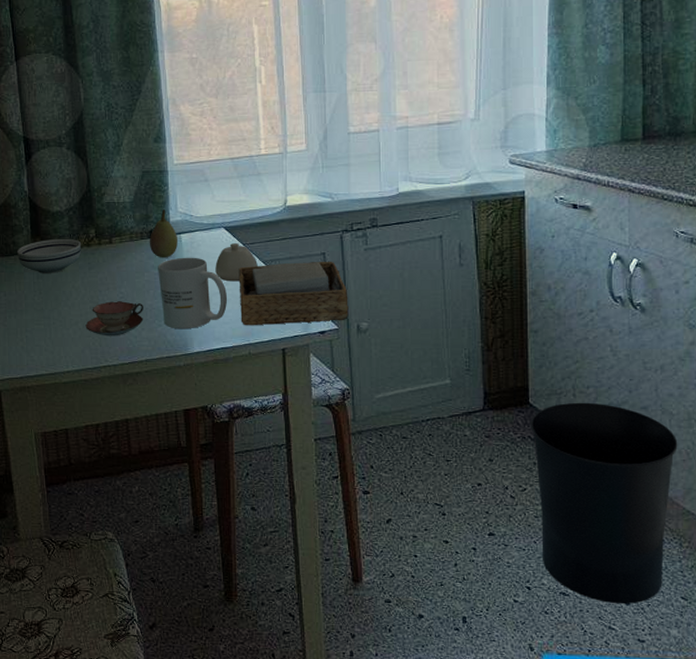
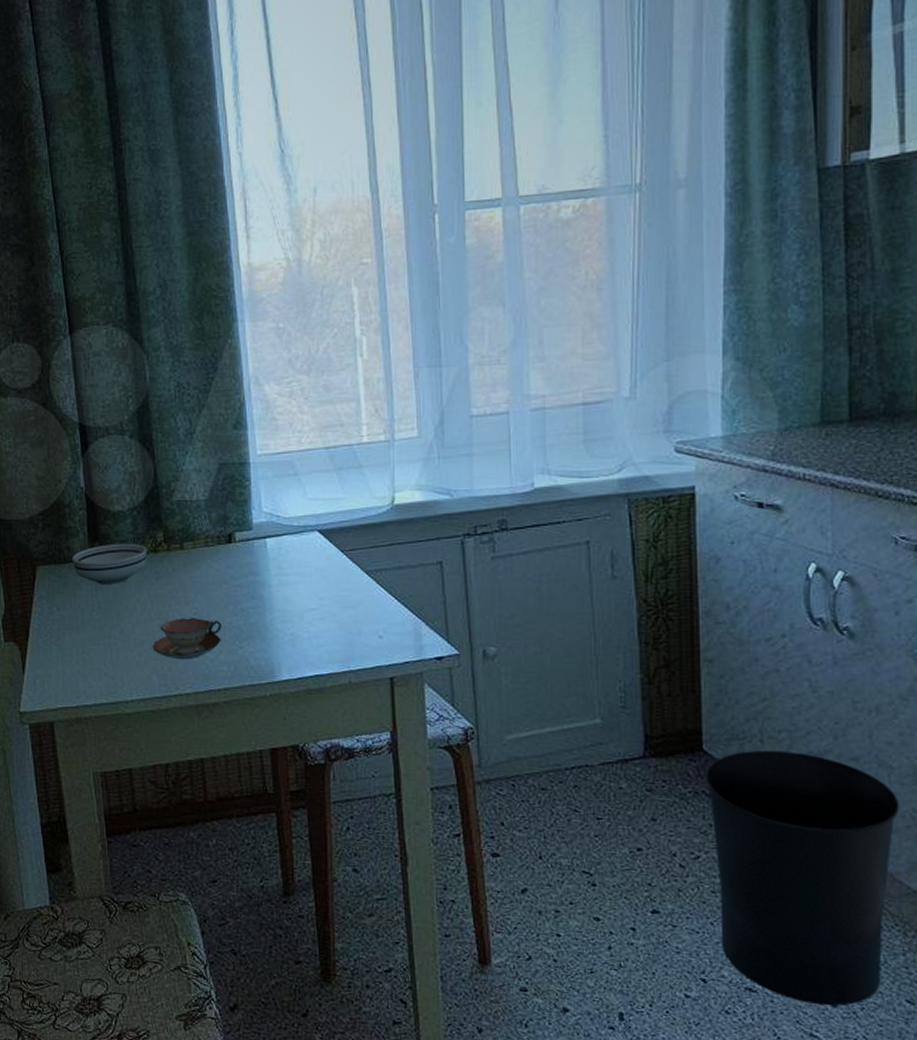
fruit: present [149,209,178,257] -> none [227,509,262,566]
mug: present [158,257,228,329] -> none [238,566,323,653]
sugar bowl: present [215,242,258,282] -> none [307,548,359,596]
napkin holder: present [238,261,349,326] -> none [336,571,472,650]

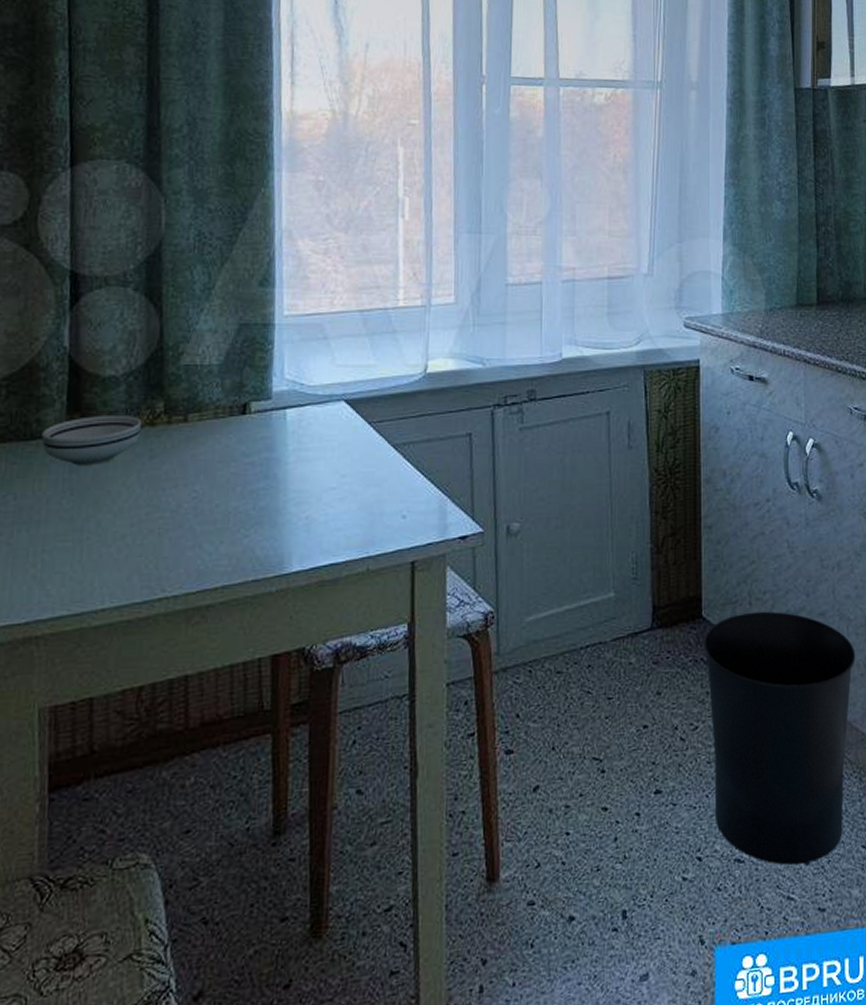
teacup: present [152,618,222,660] -> none [136,503,225,555]

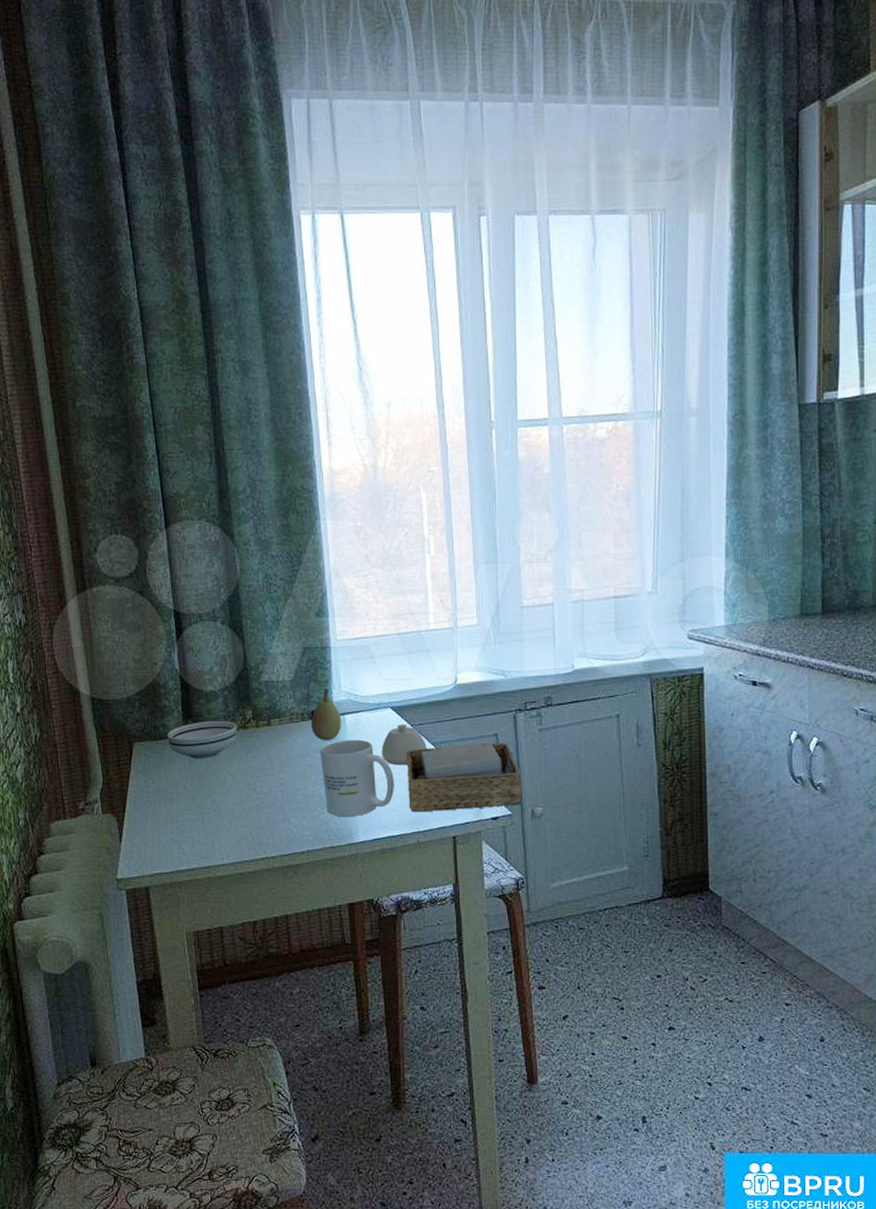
fruit: none [240,376,281,441] -> present [310,689,341,740]
mug: none [249,440,344,541] -> present [320,739,395,817]
sugar bowl: none [329,420,386,473] -> present [381,723,427,766]
napkin holder: none [358,443,498,533] -> present [406,742,523,813]
waste bin: present [703,611,856,865] -> none [711,887,859,1096]

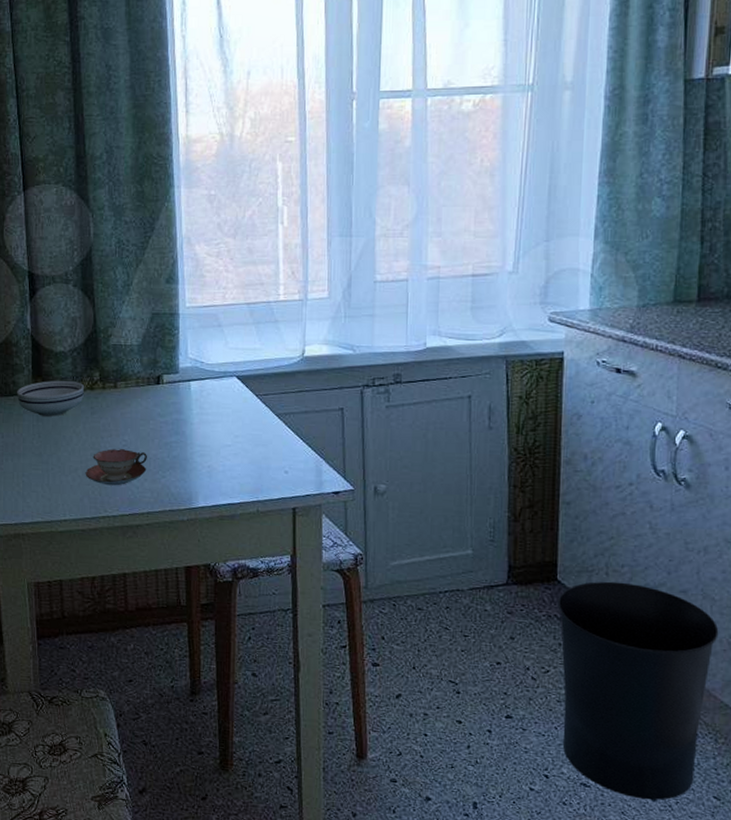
teacup: none [242,788,305,826] -> present [85,449,147,486]
fruit: present [310,689,341,740] -> none [156,355,186,405]
mug: present [320,739,395,817] -> none [164,406,237,482]
sugar bowl: present [381,723,427,766] -> none [225,393,271,435]
napkin holder: present [406,742,523,813] -> none [249,417,366,482]
waste bin: none [711,887,859,1096] -> present [557,581,719,800]

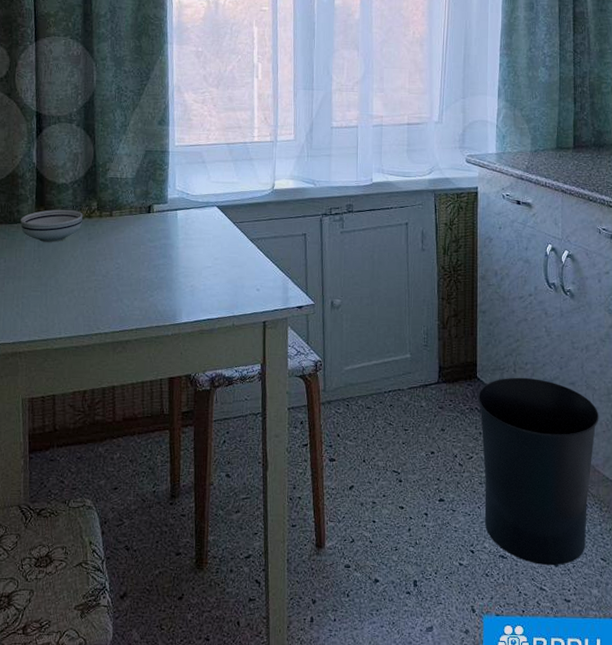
teacup: present [85,449,147,486] -> none [80,271,137,305]

